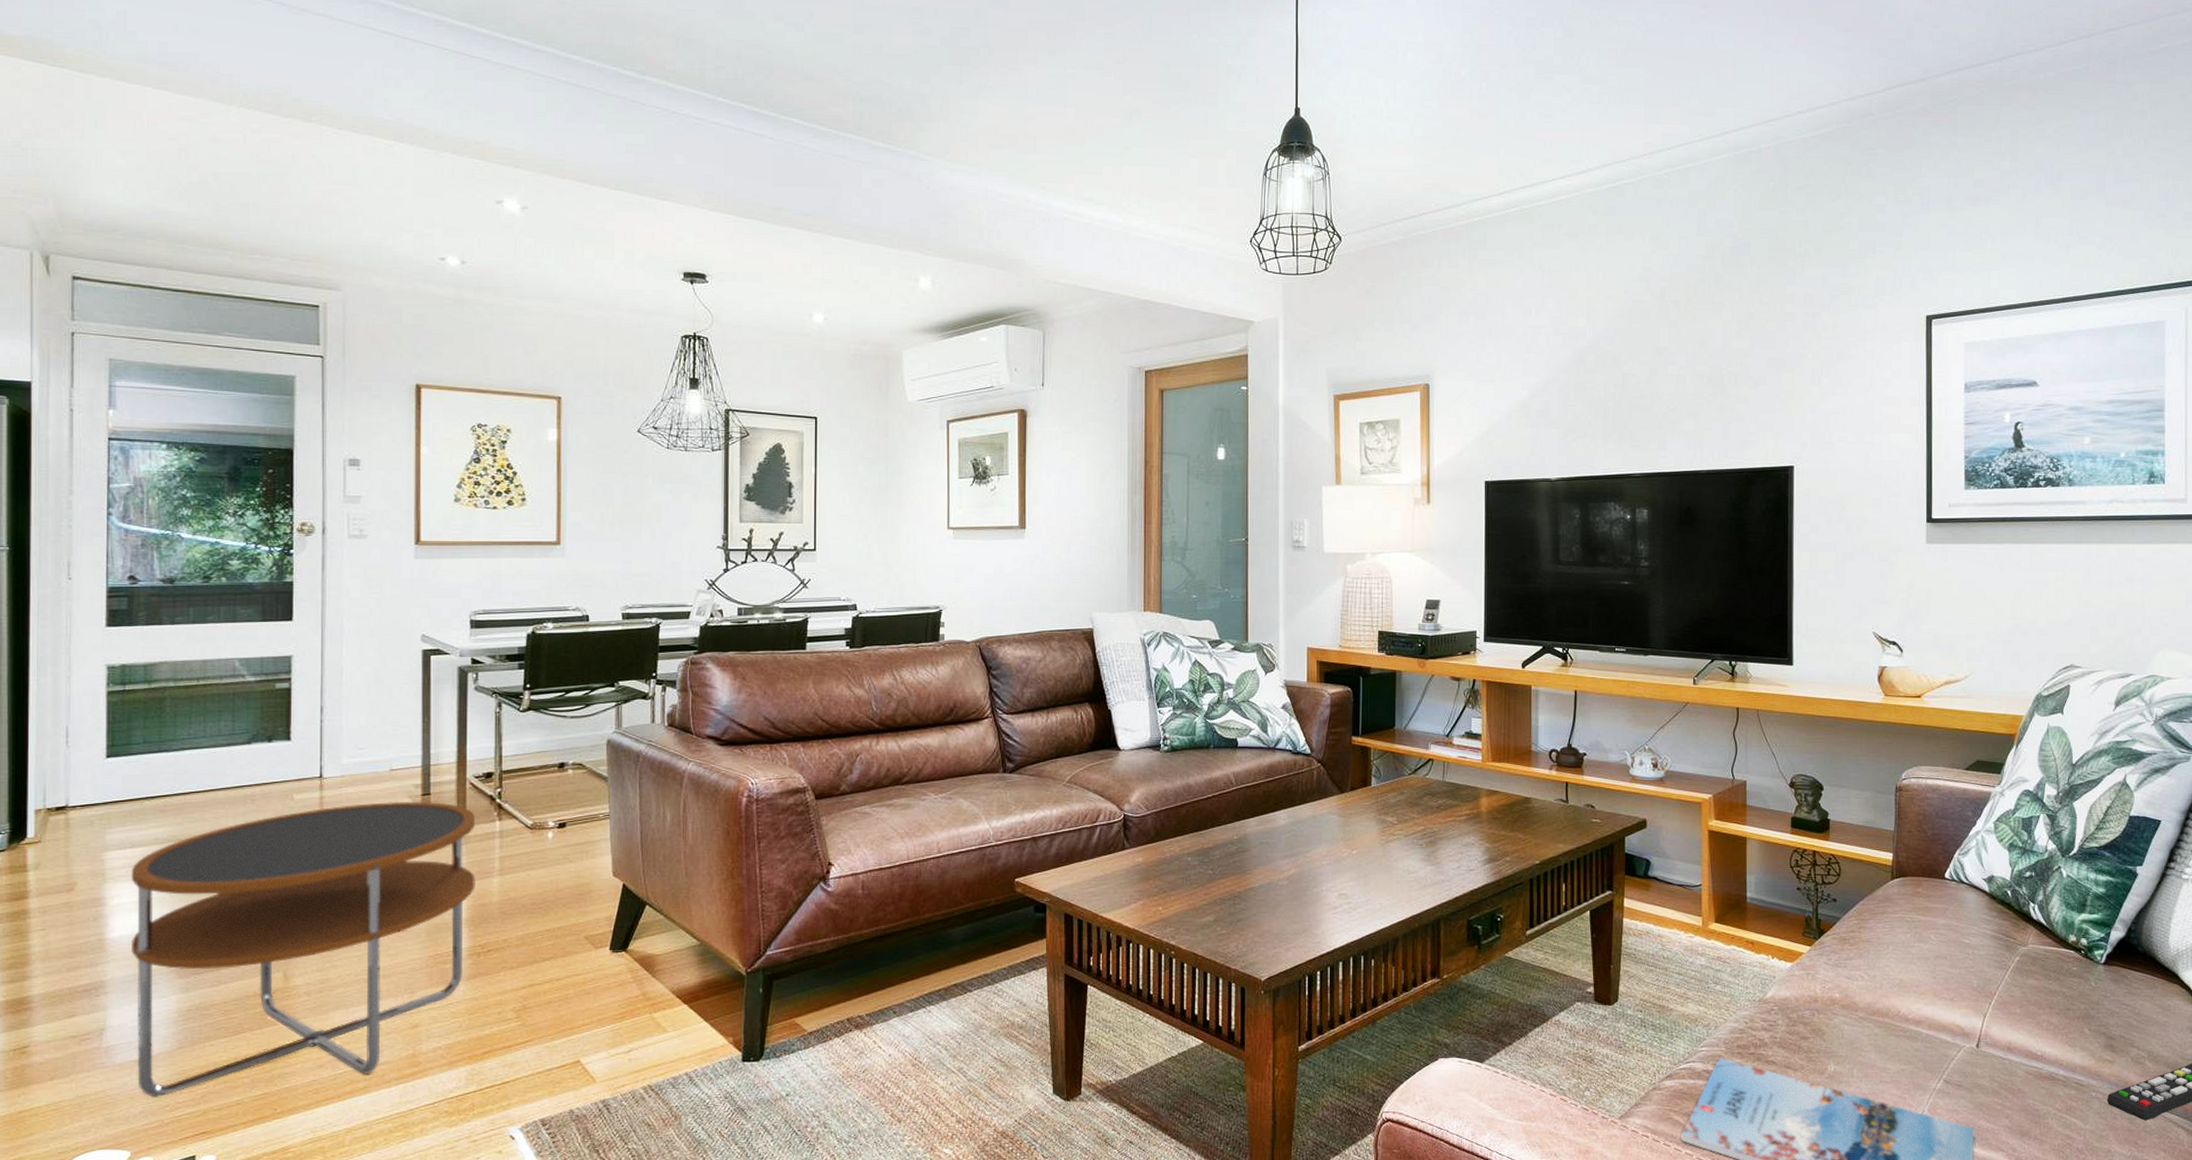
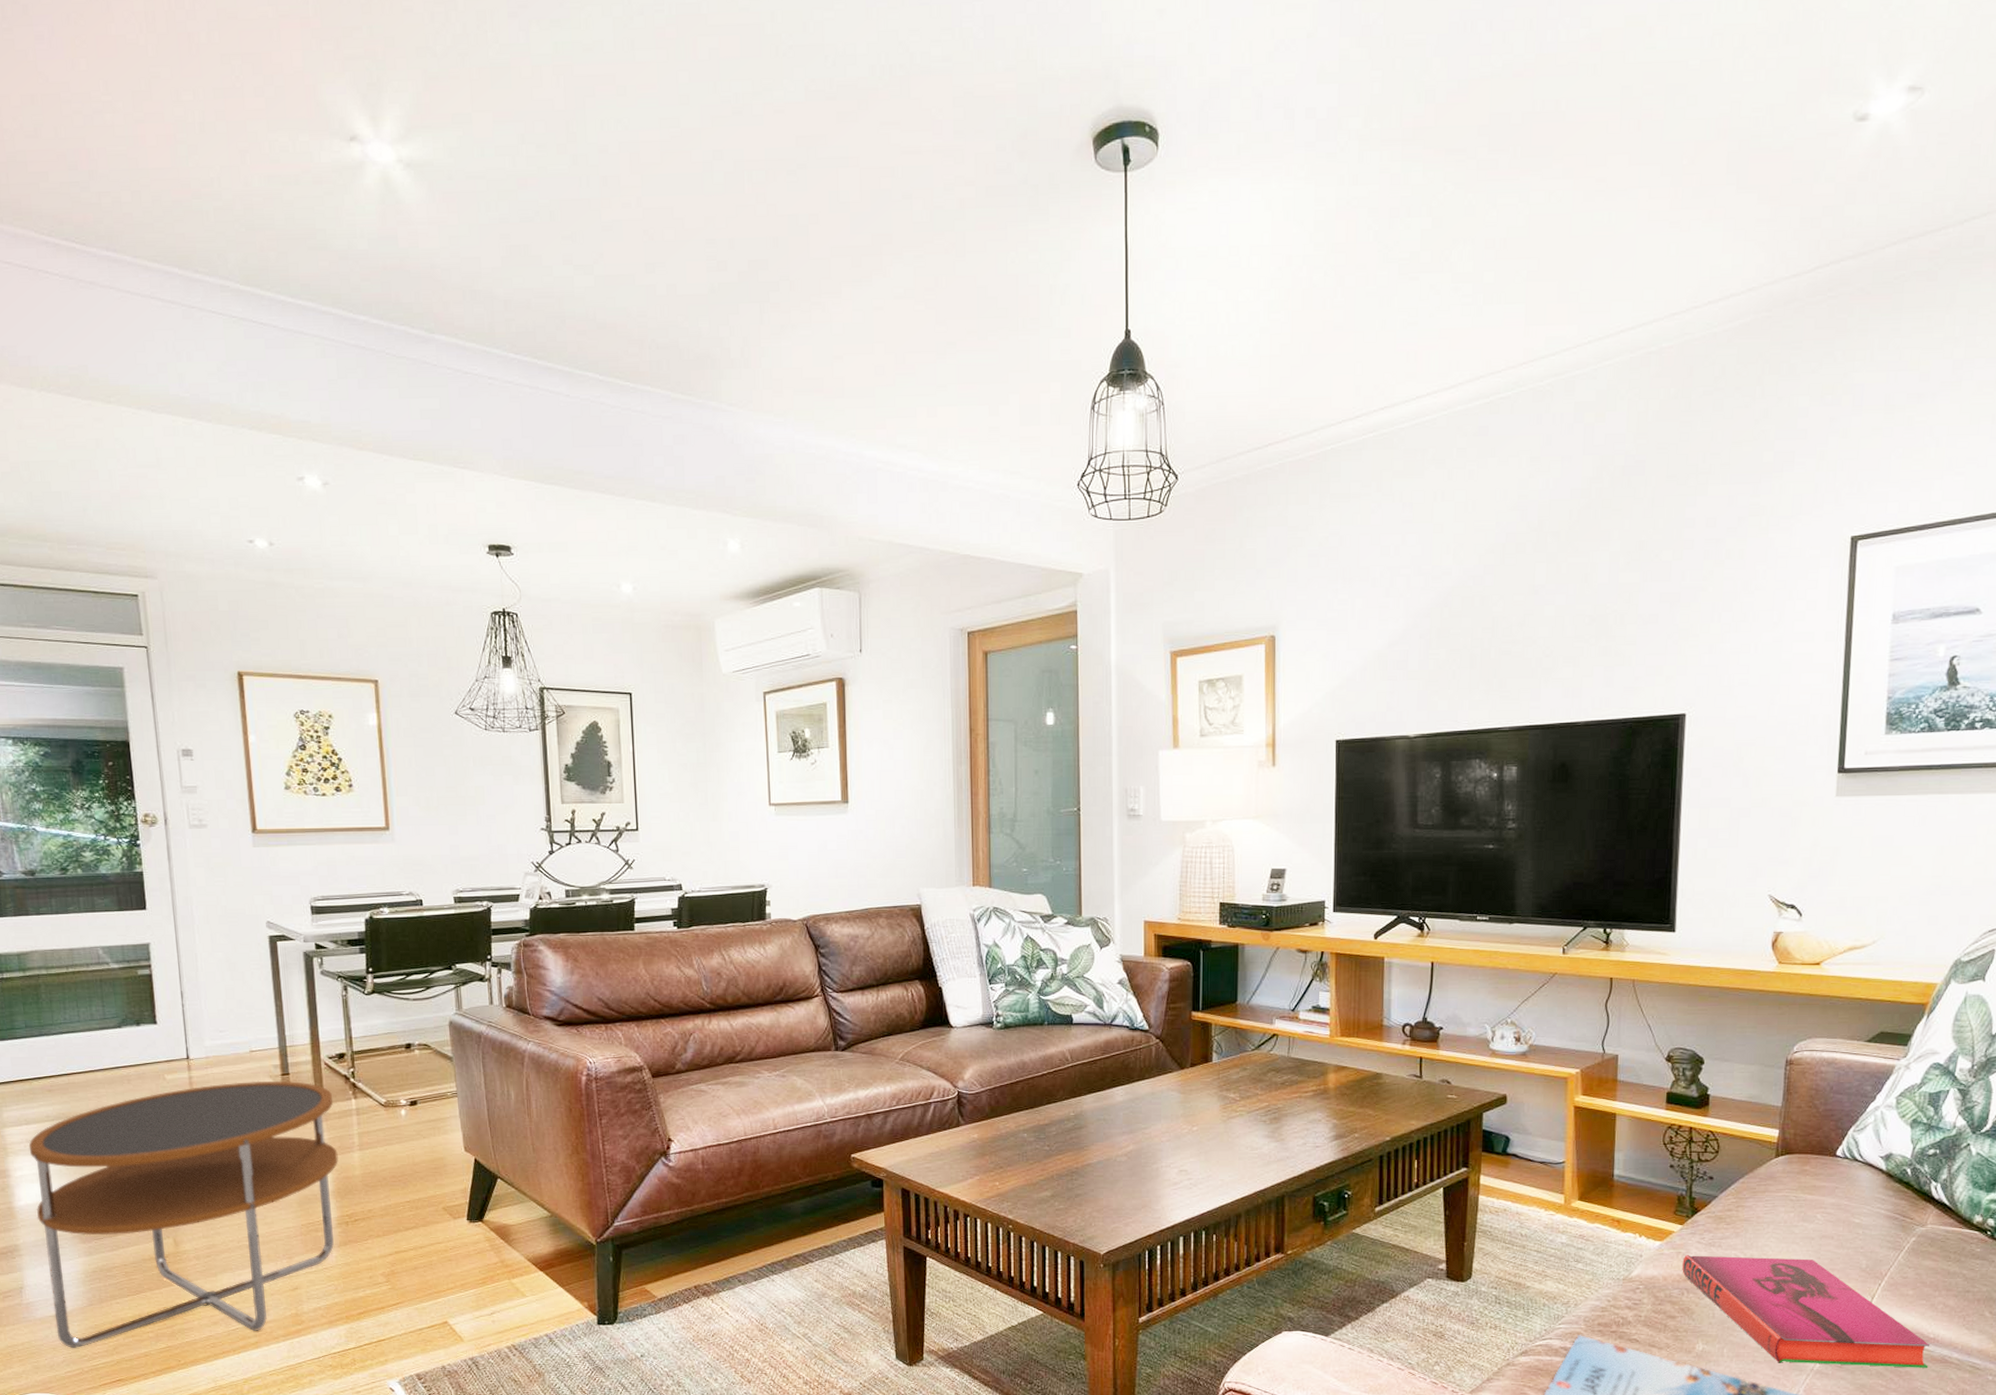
hardback book: none [1812,975,2039,1086] -> present [1682,1254,1931,1368]

